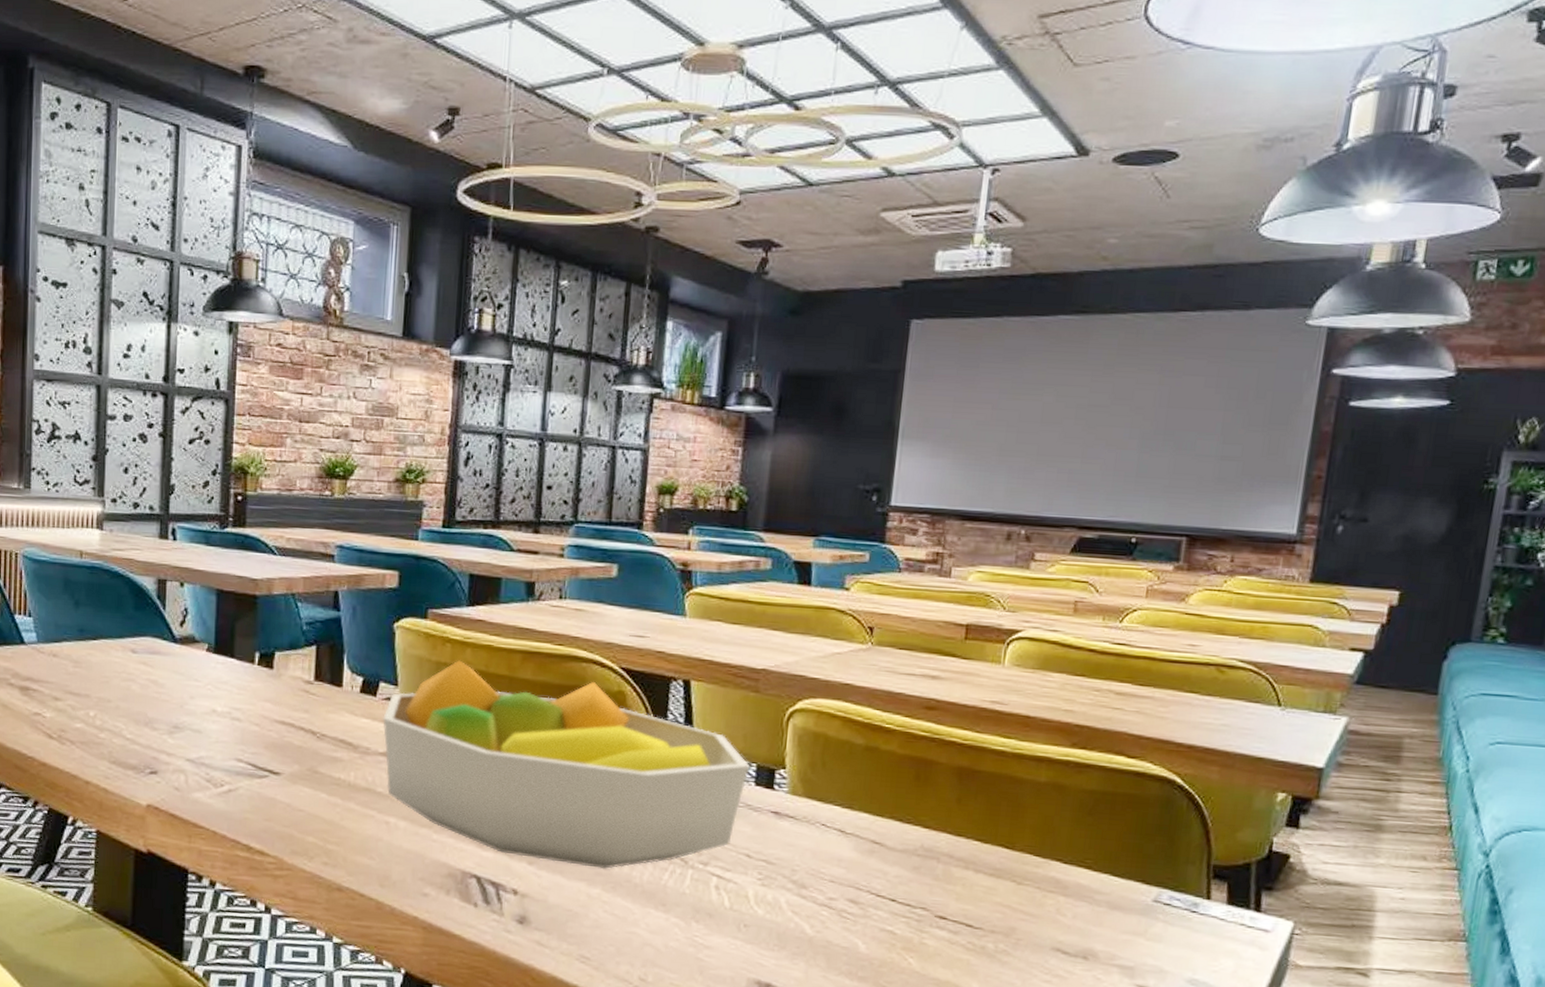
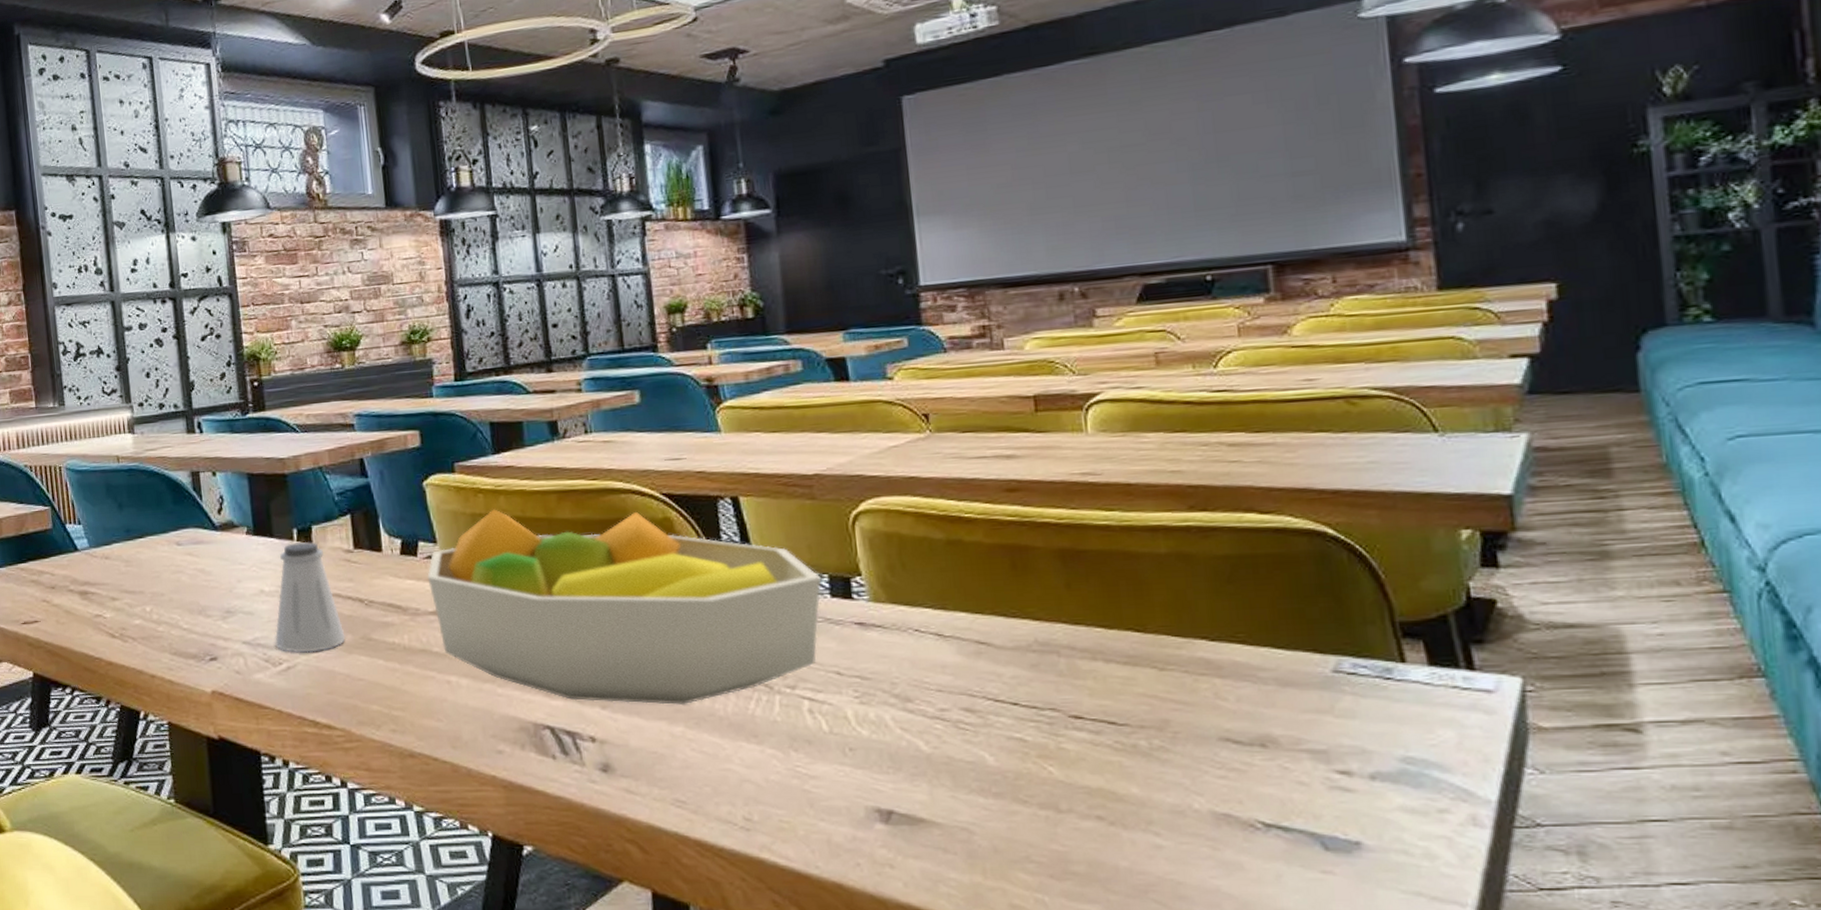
saltshaker: none [220,666,292,778] -> present [275,541,345,653]

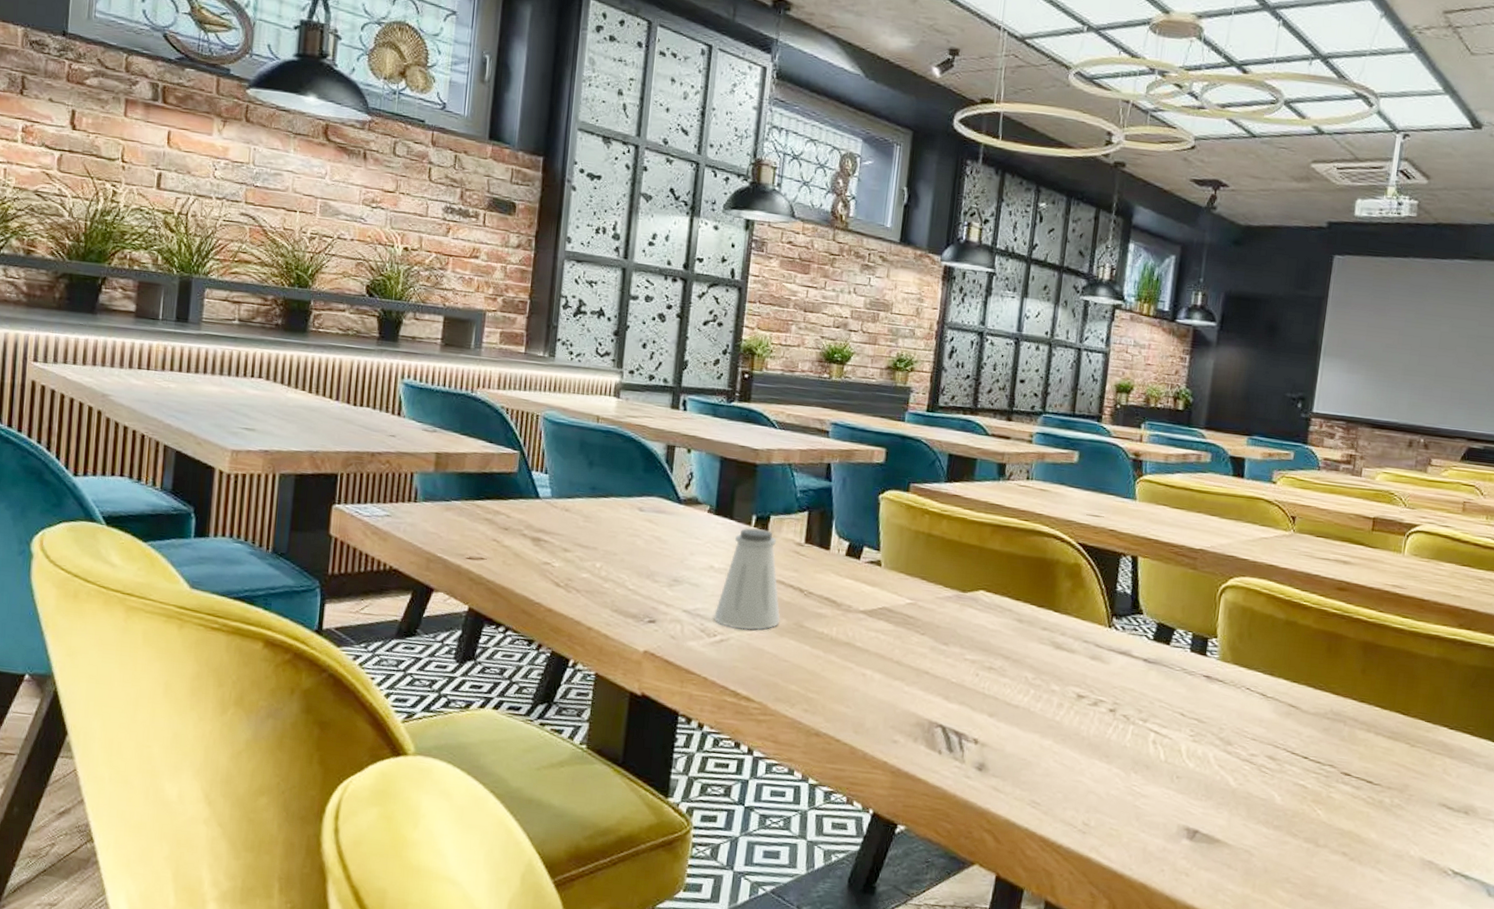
fruit bowl: present [427,509,822,706] -> none [864,530,1187,723]

